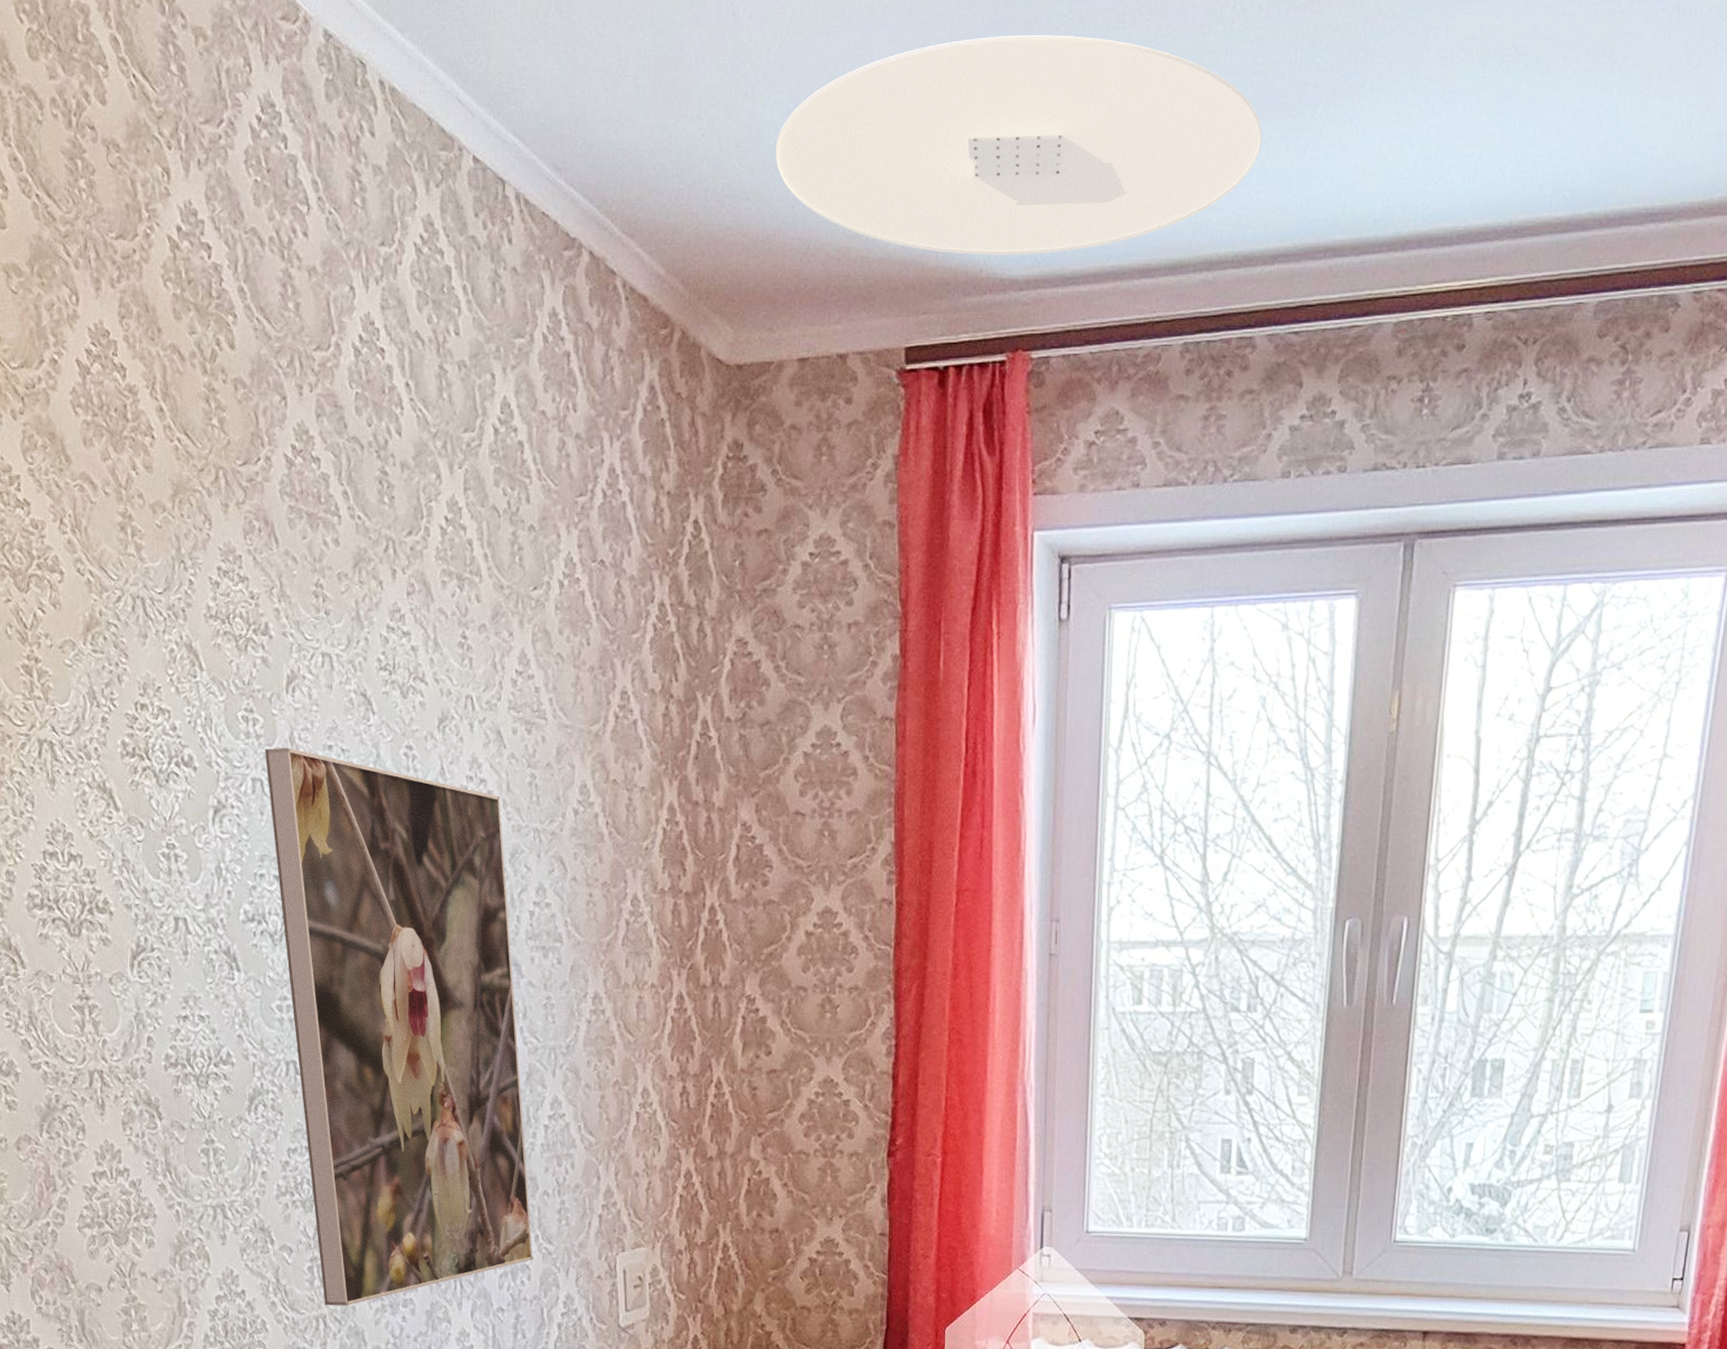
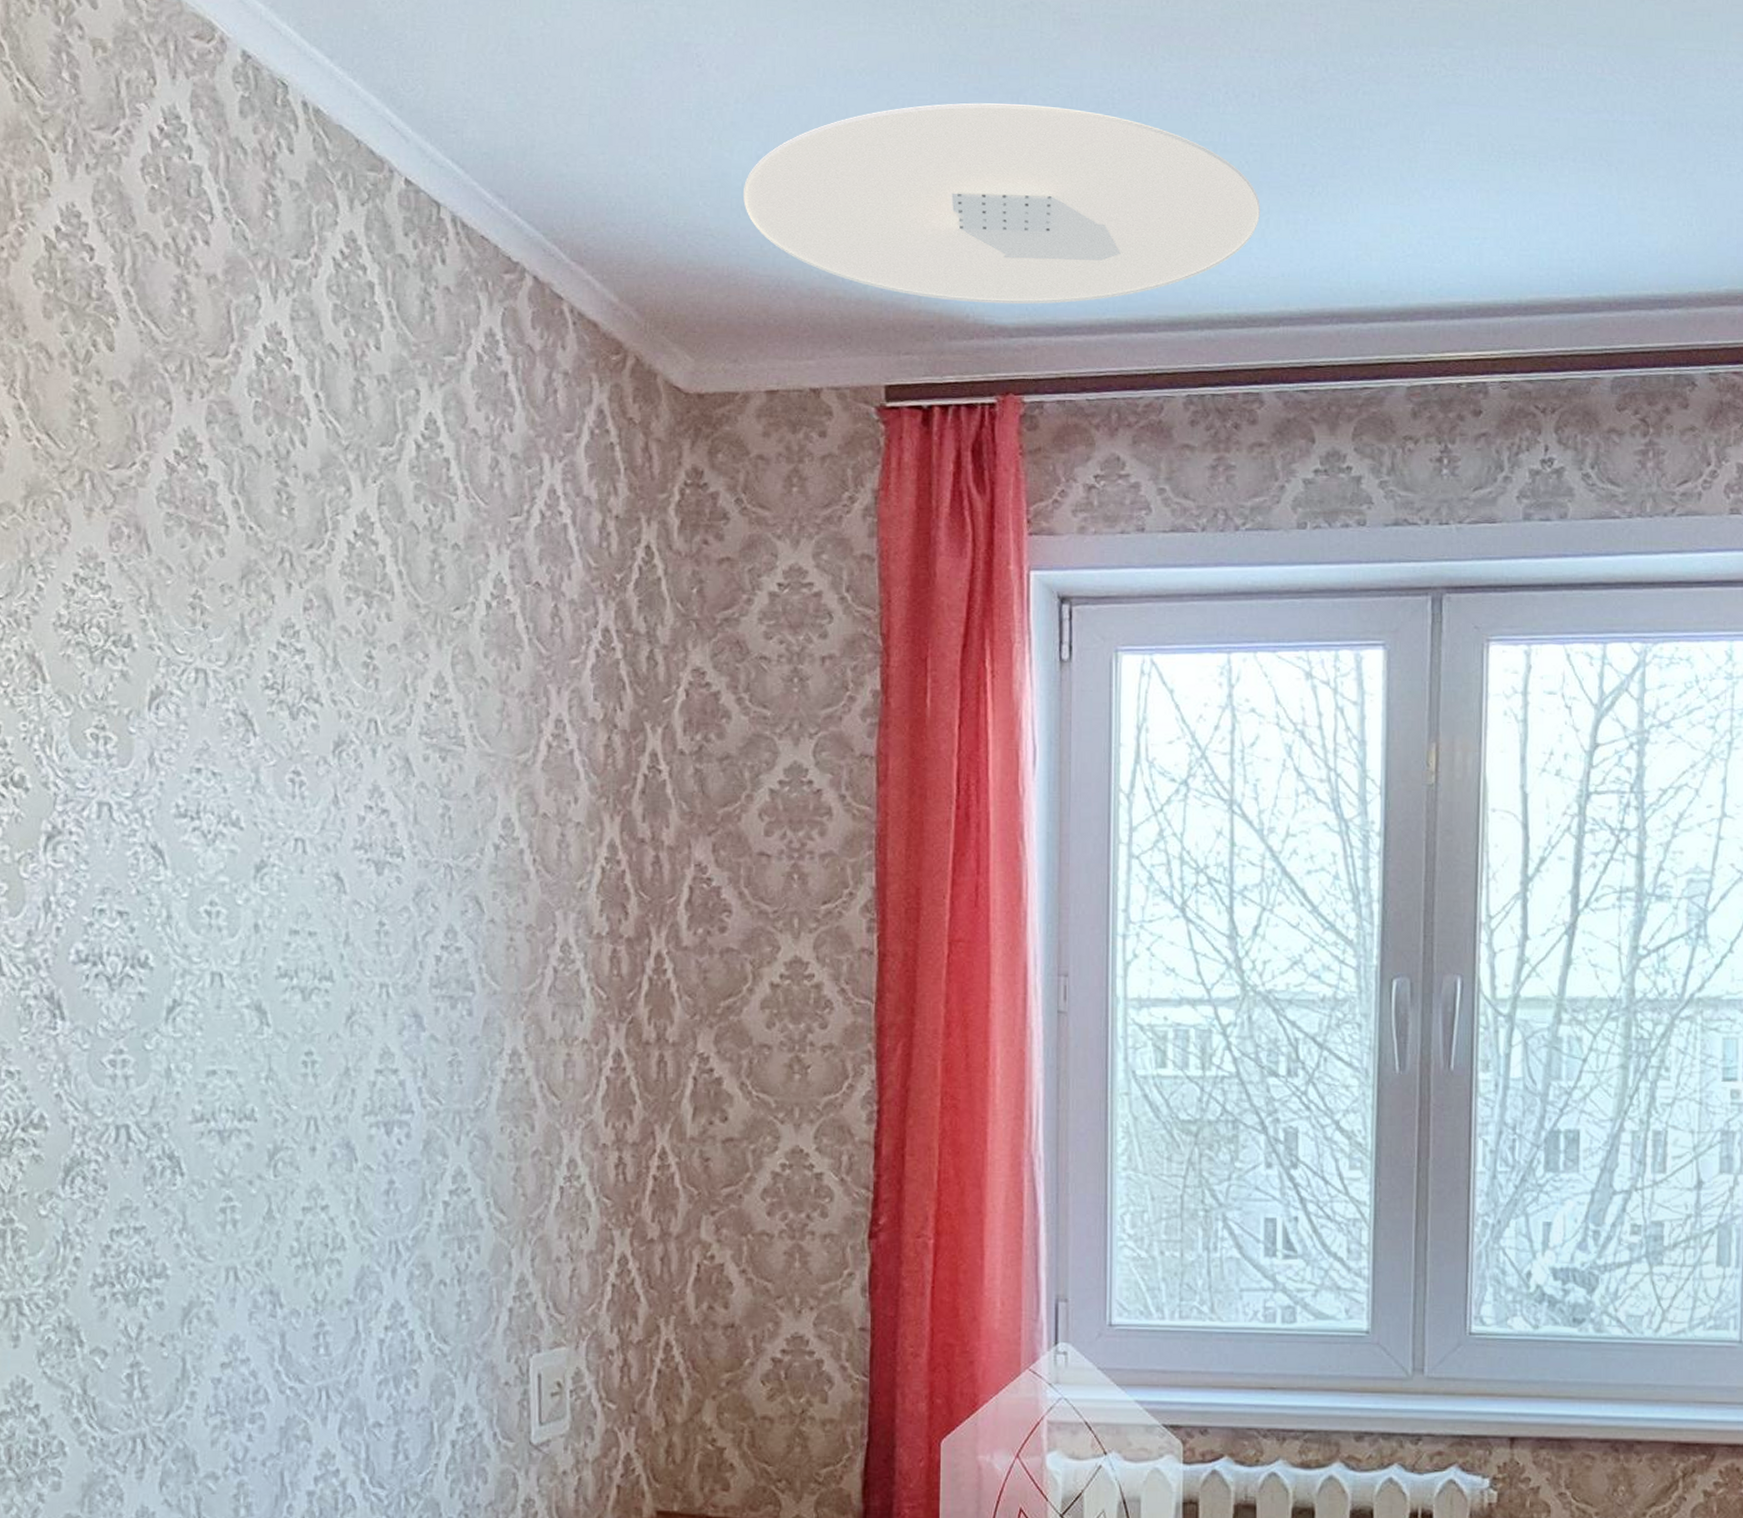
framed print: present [264,747,533,1306] -> none [116,768,423,1423]

